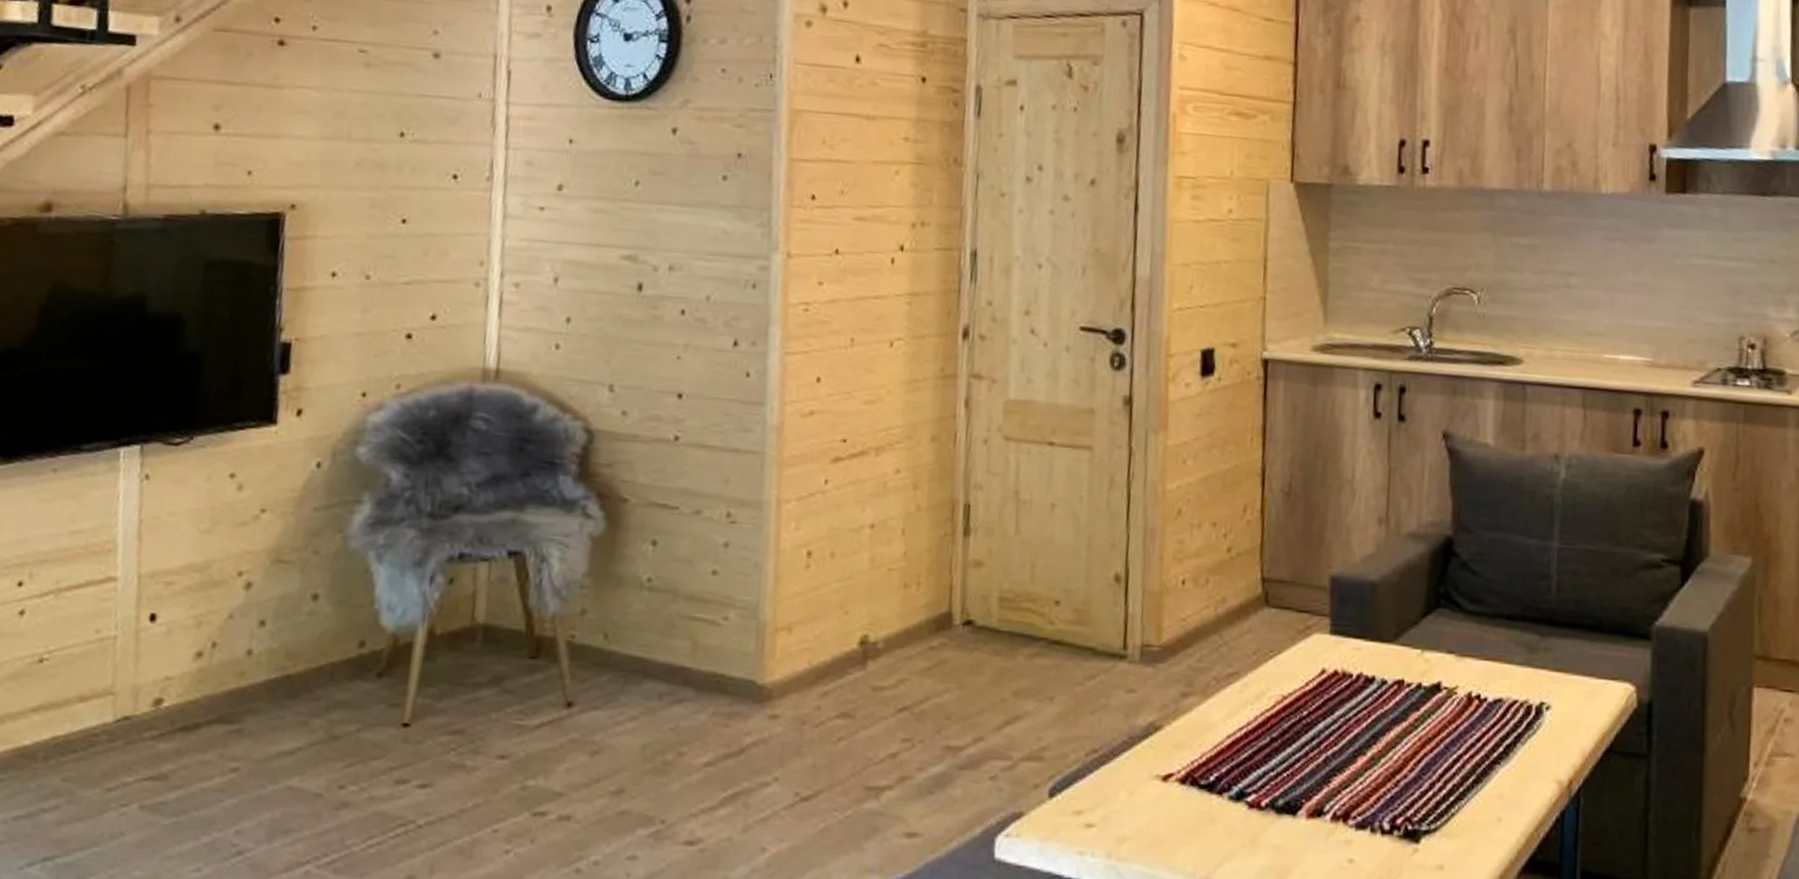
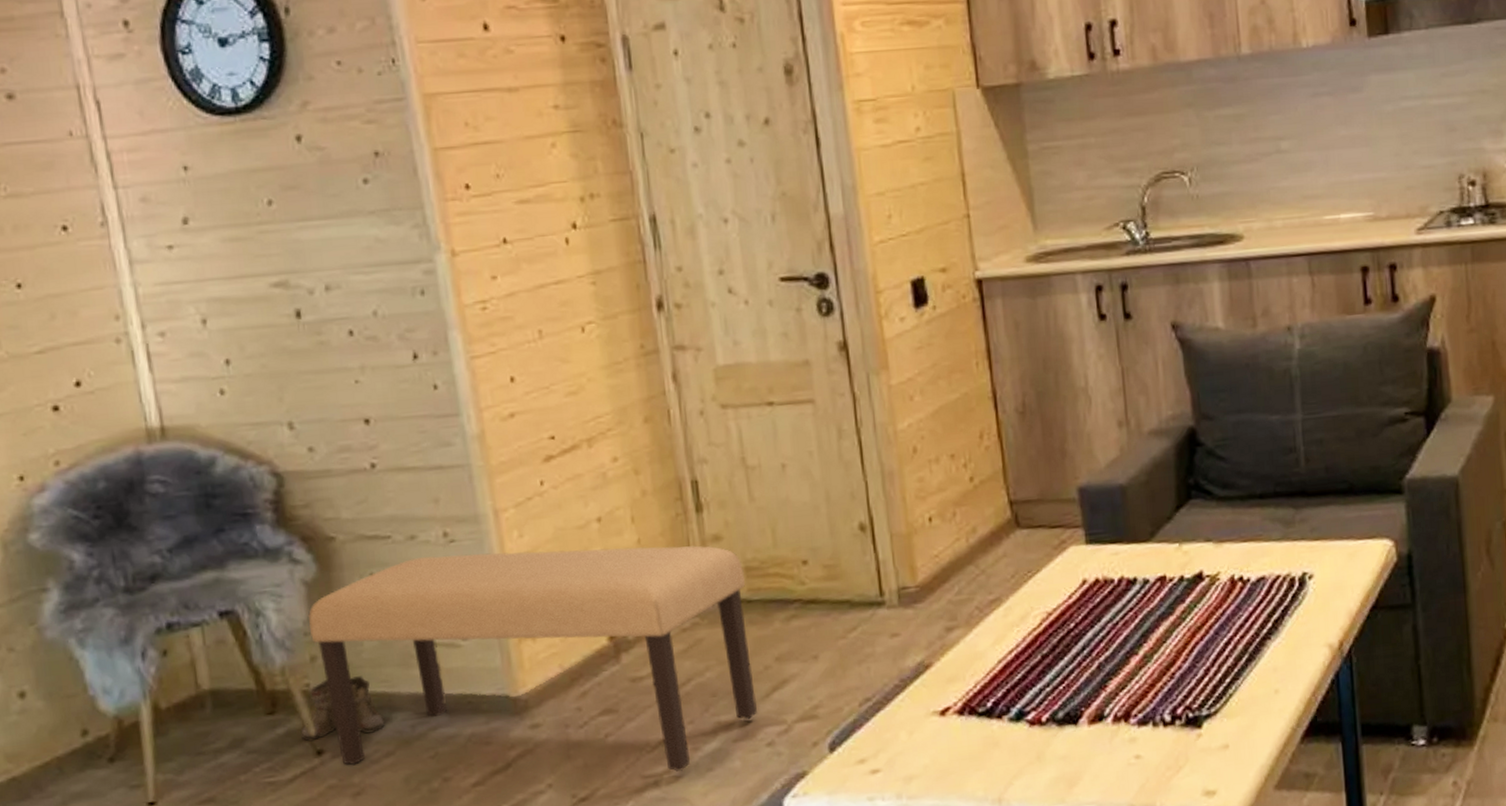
boots: none [556,634,636,696] -> present [300,676,385,742]
bench: none [585,532,999,789] -> present [307,545,757,771]

